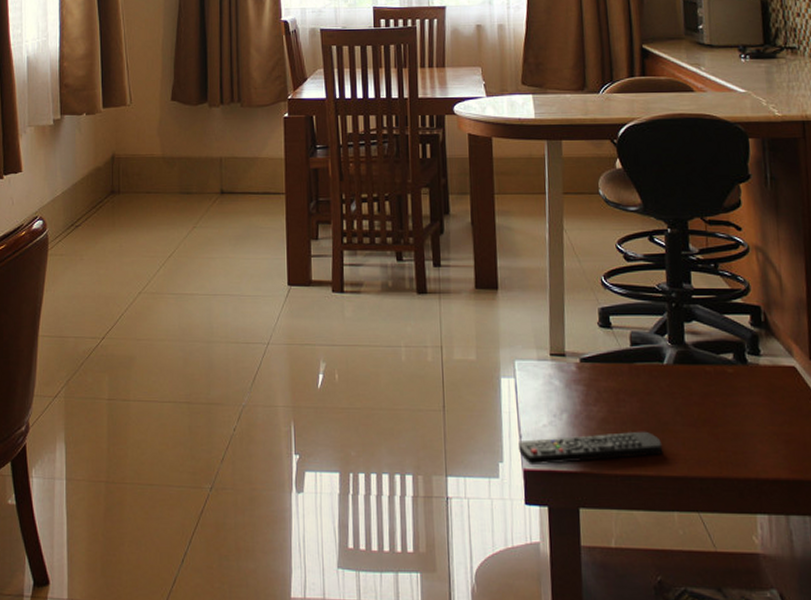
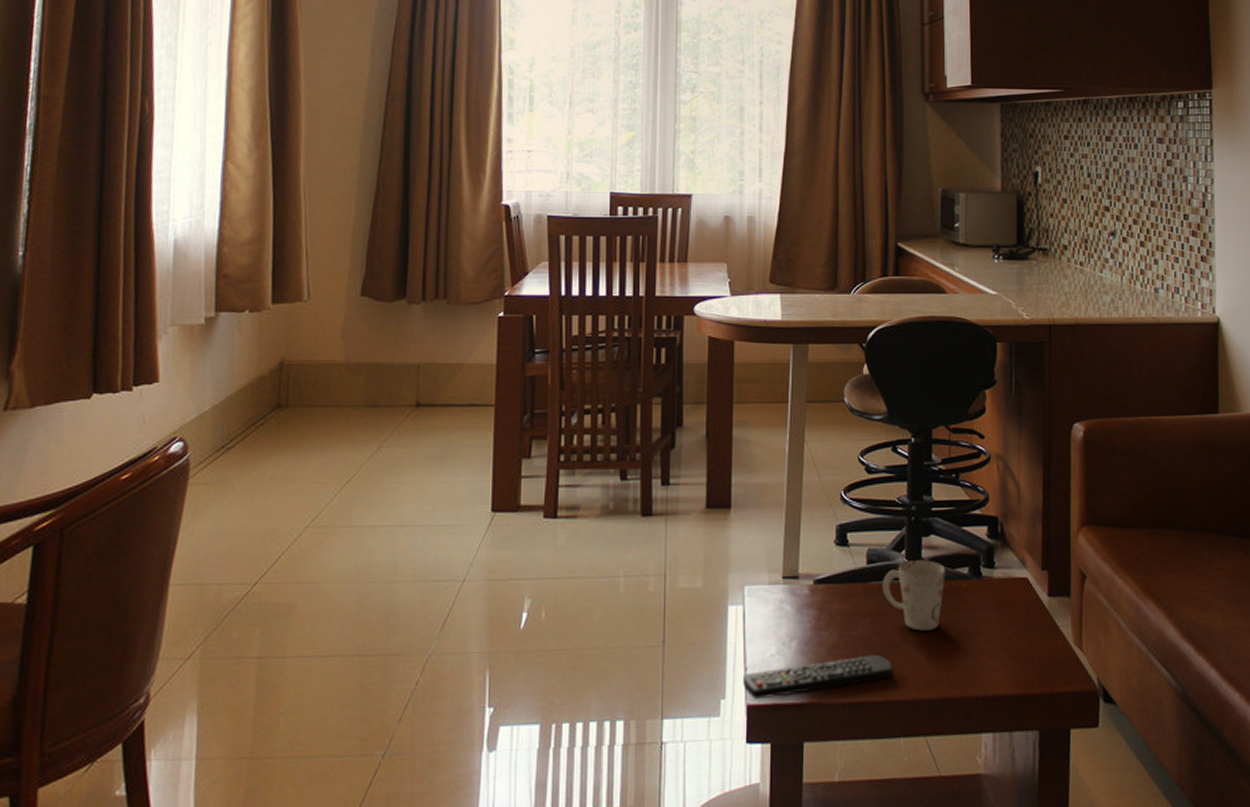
mug: none [646,345,710,412] -> present [882,560,945,631]

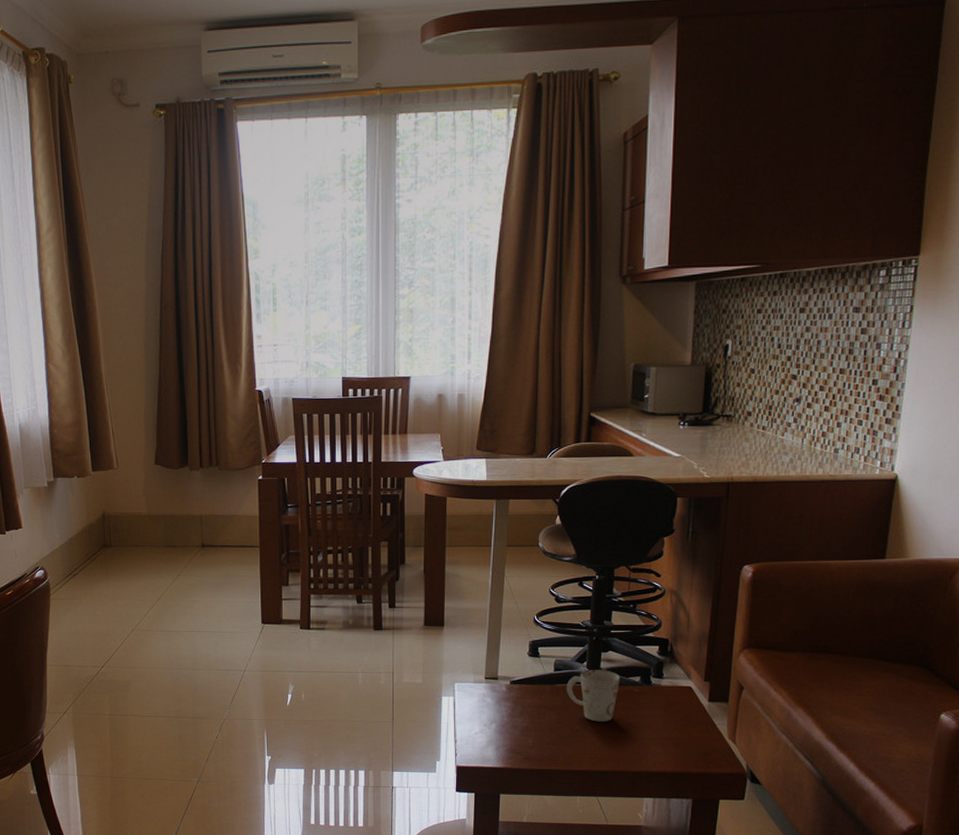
remote control: present [743,654,893,700] -> none [454,737,573,763]

